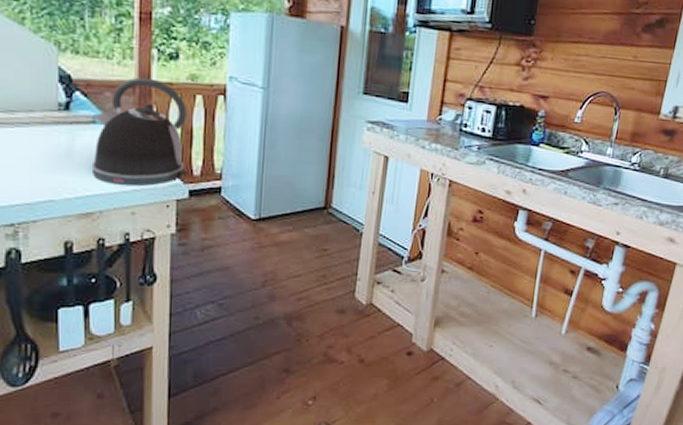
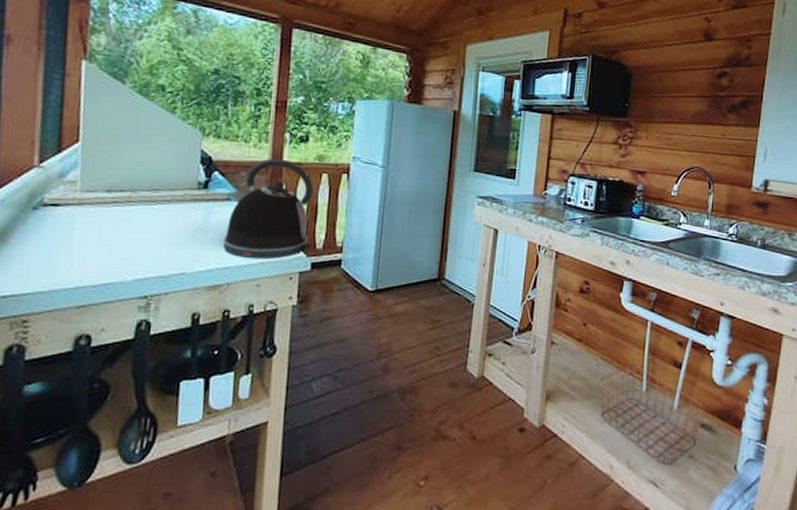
basket: none [489,292,593,384] -> present [599,365,705,464]

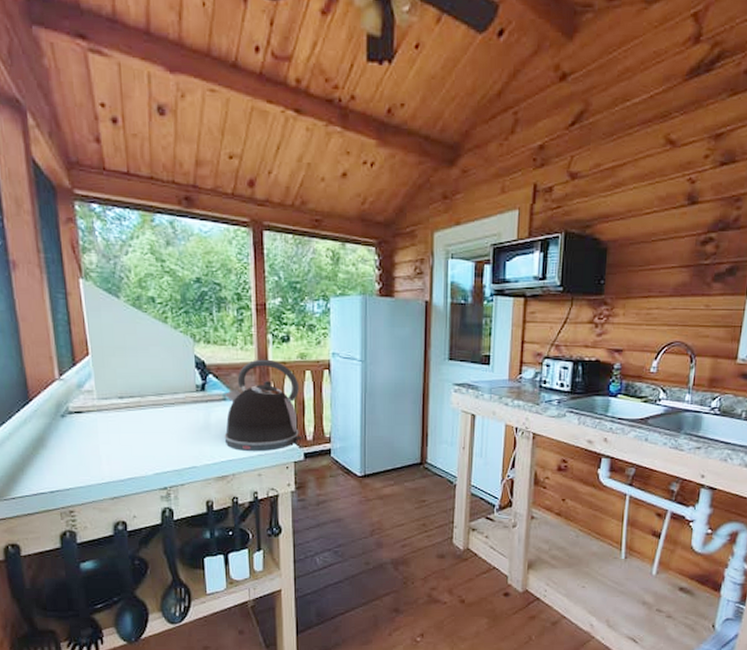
basket: present [599,365,705,464] -> none [579,535,684,623]

